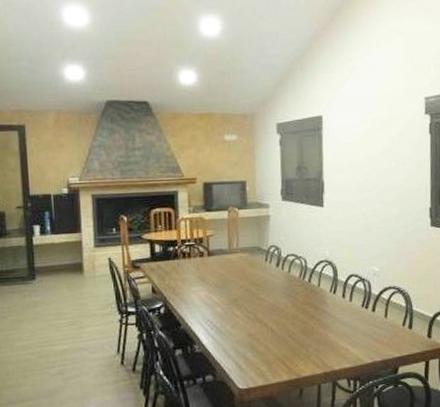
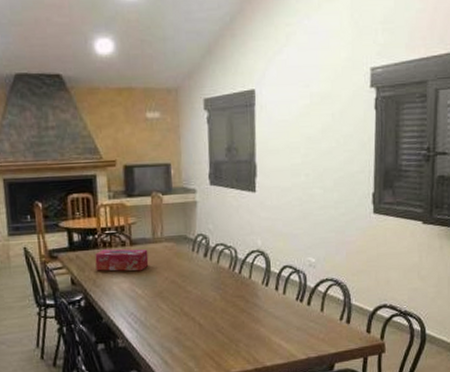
tissue box: none [175,259,225,280] -> present [95,249,149,271]

